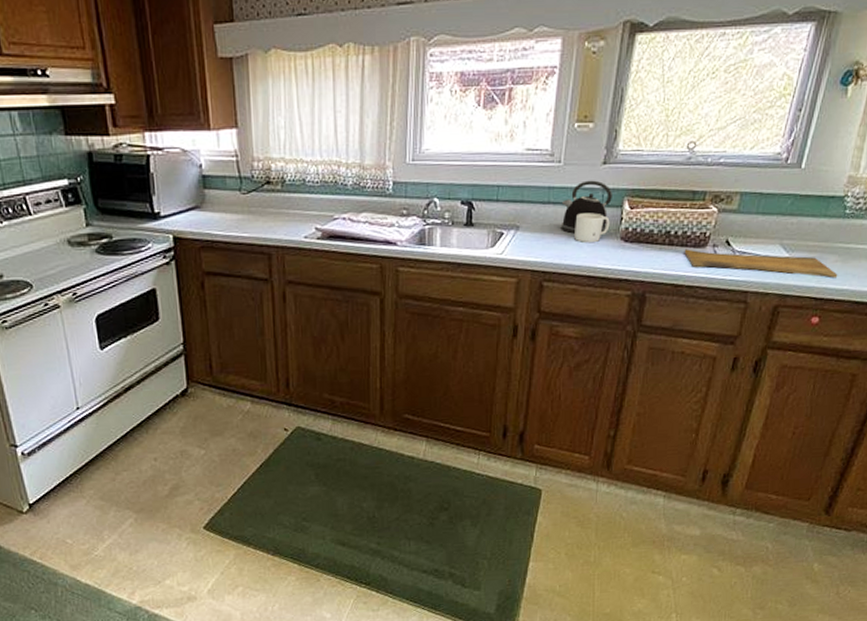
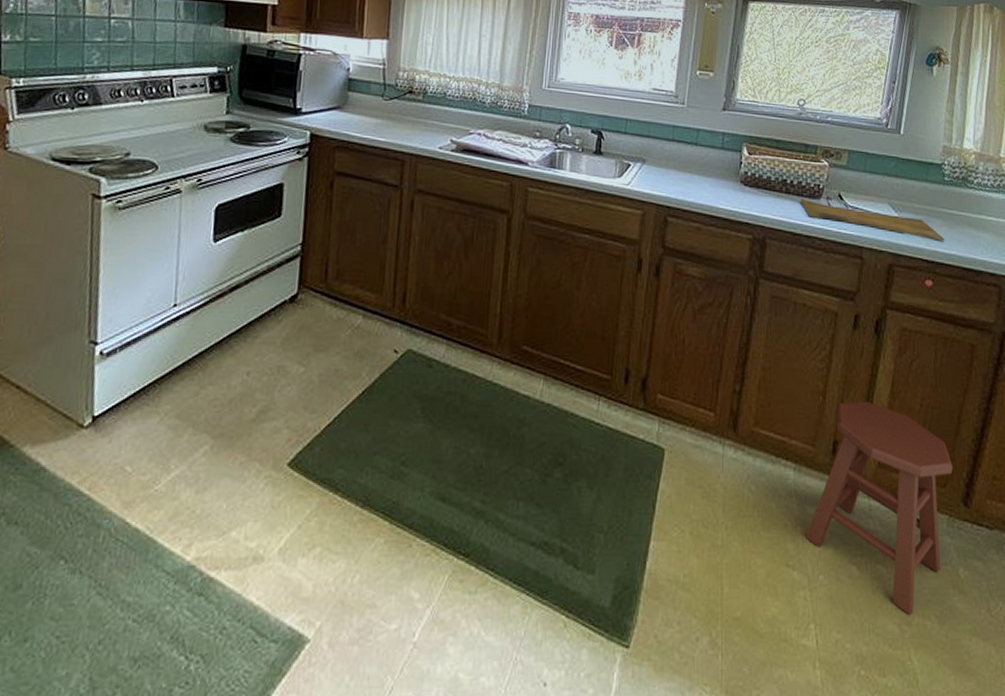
kettle: present [561,180,612,234] -> none [684,123,732,174]
mug: present [574,212,610,244] -> none [697,153,730,184]
stool: none [672,434,819,602] -> present [806,401,953,616]

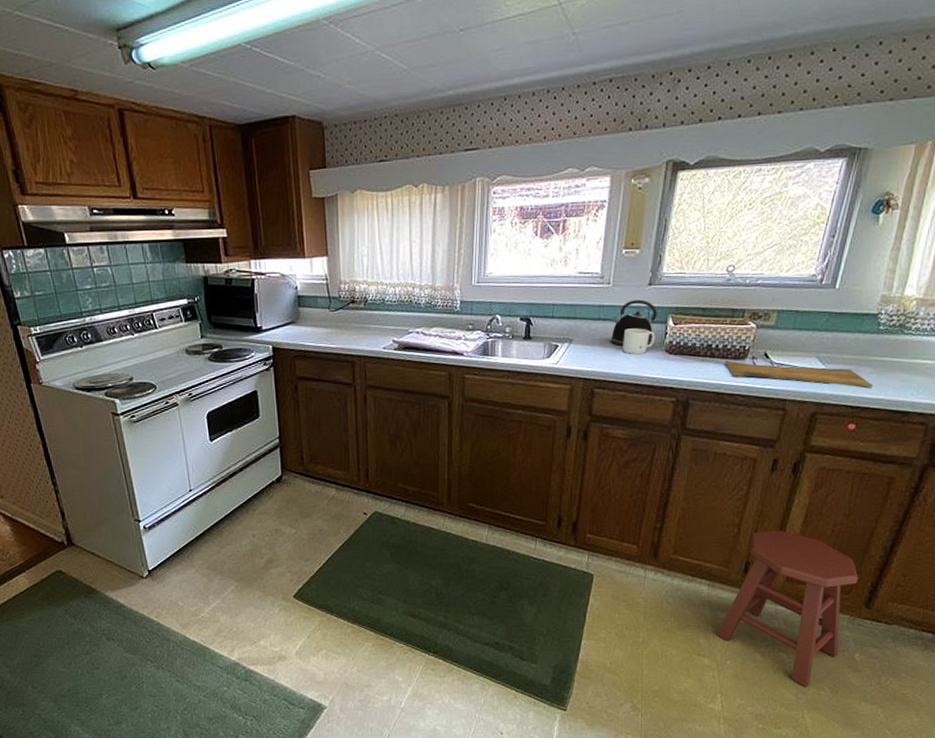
kettle: none [684,123,732,174] -> present [610,299,657,347]
mug: none [697,153,730,184] -> present [623,328,655,355]

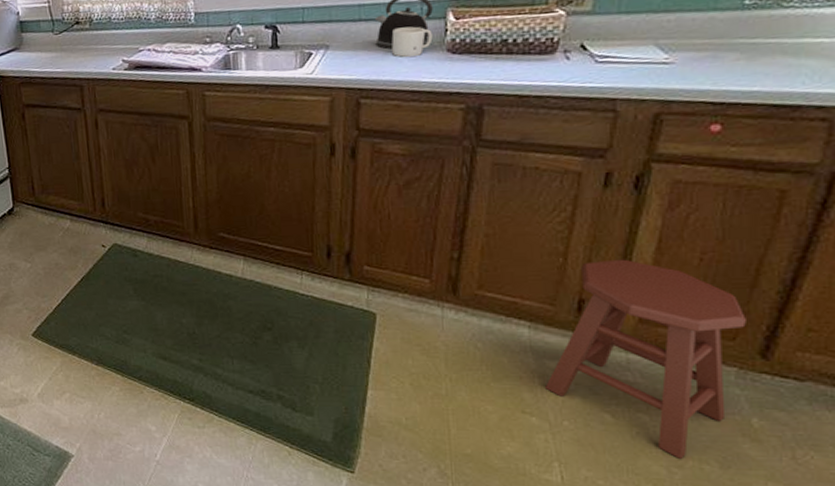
cutting board: present [725,361,873,389] -> none [527,56,743,79]

